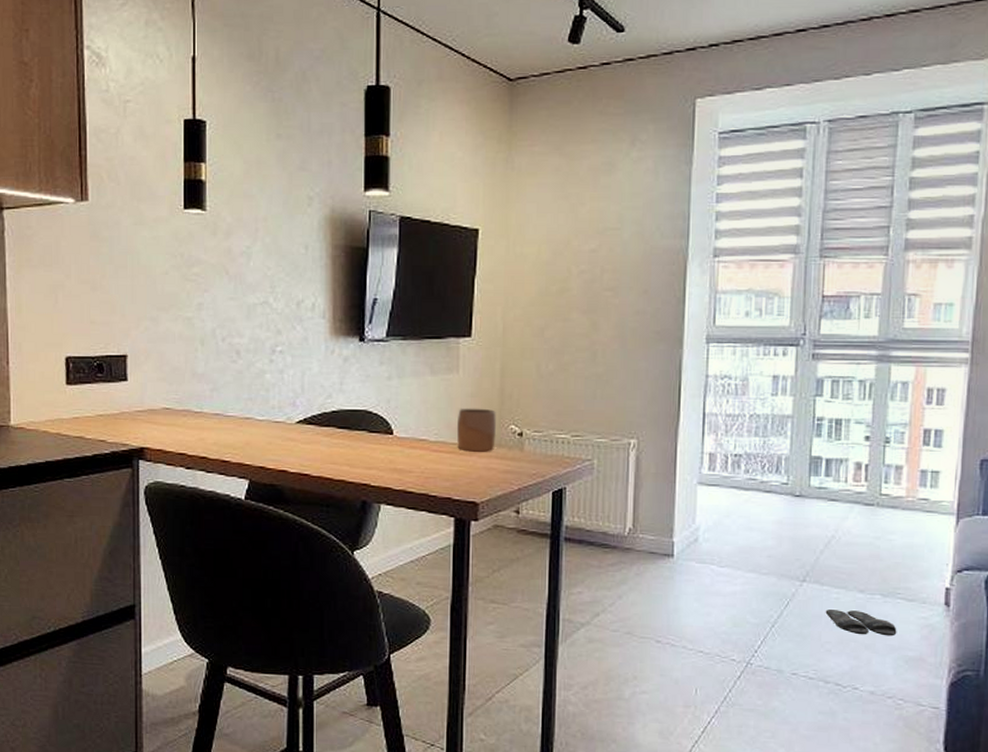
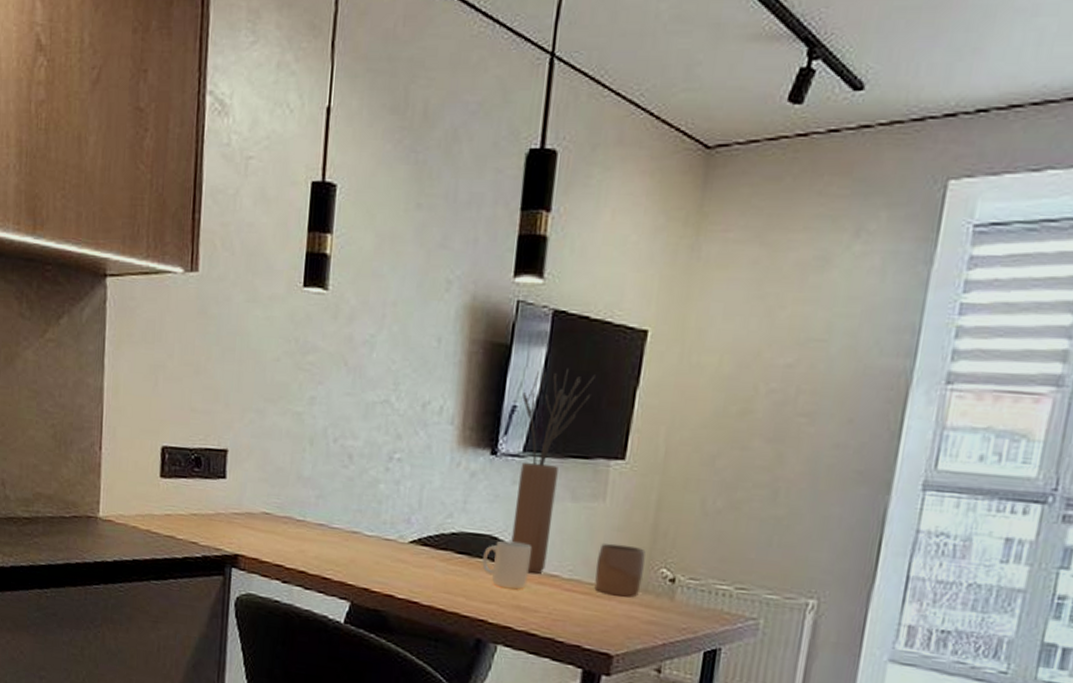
cup: none [361,414,401,455] -> present [482,540,531,590]
vase: none [381,264,440,440] -> present [511,368,596,574]

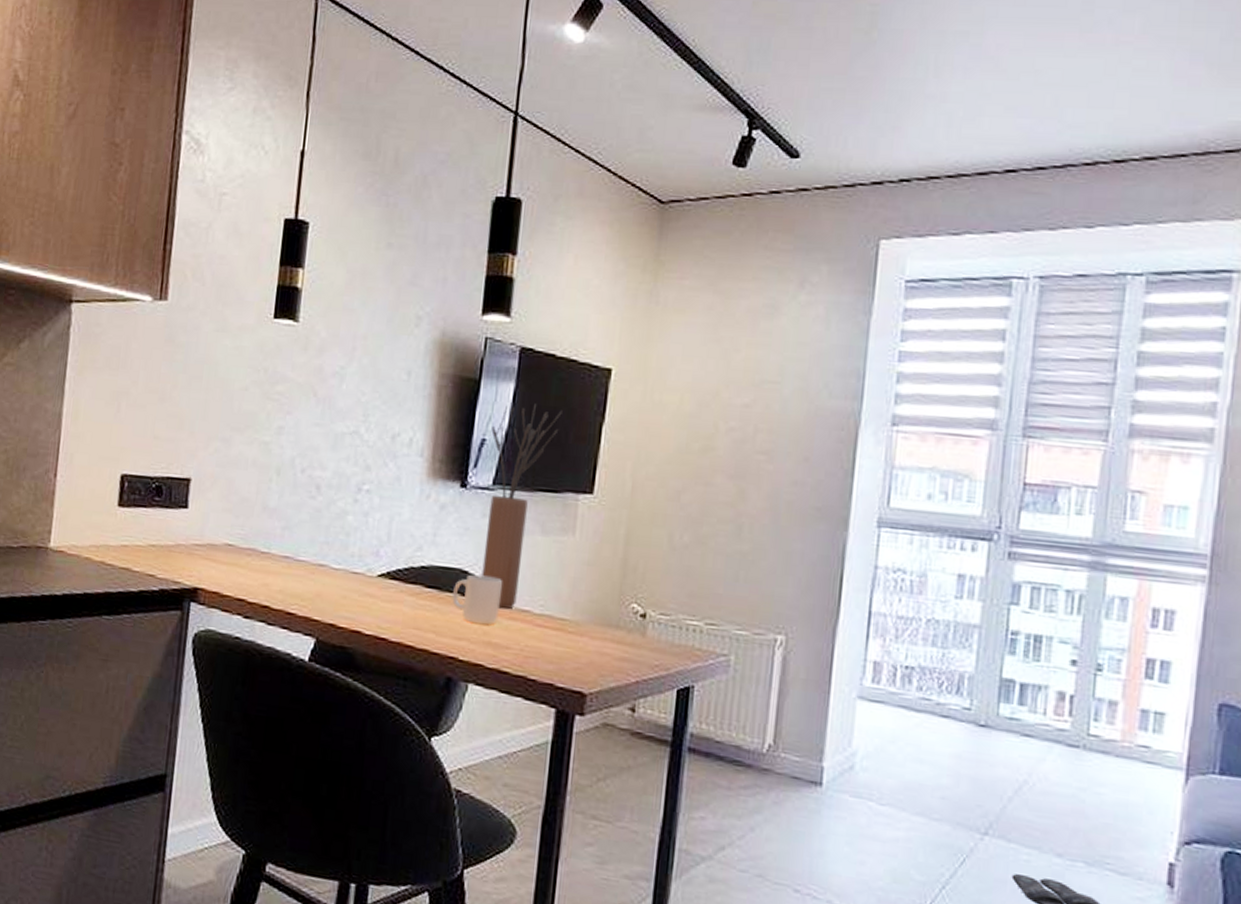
mug: present [593,543,646,598] -> none [565,577,616,634]

